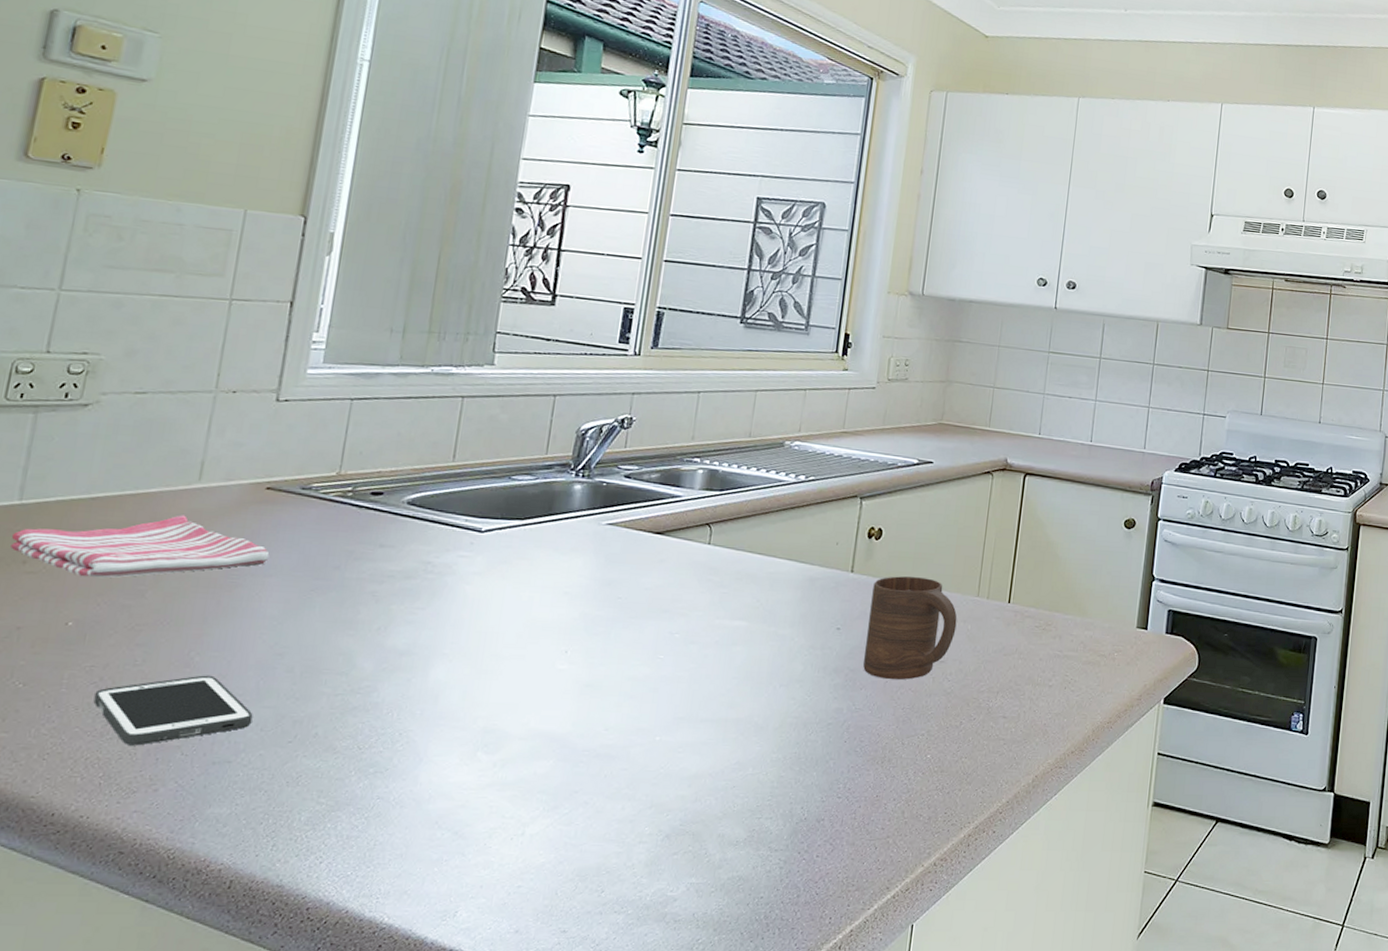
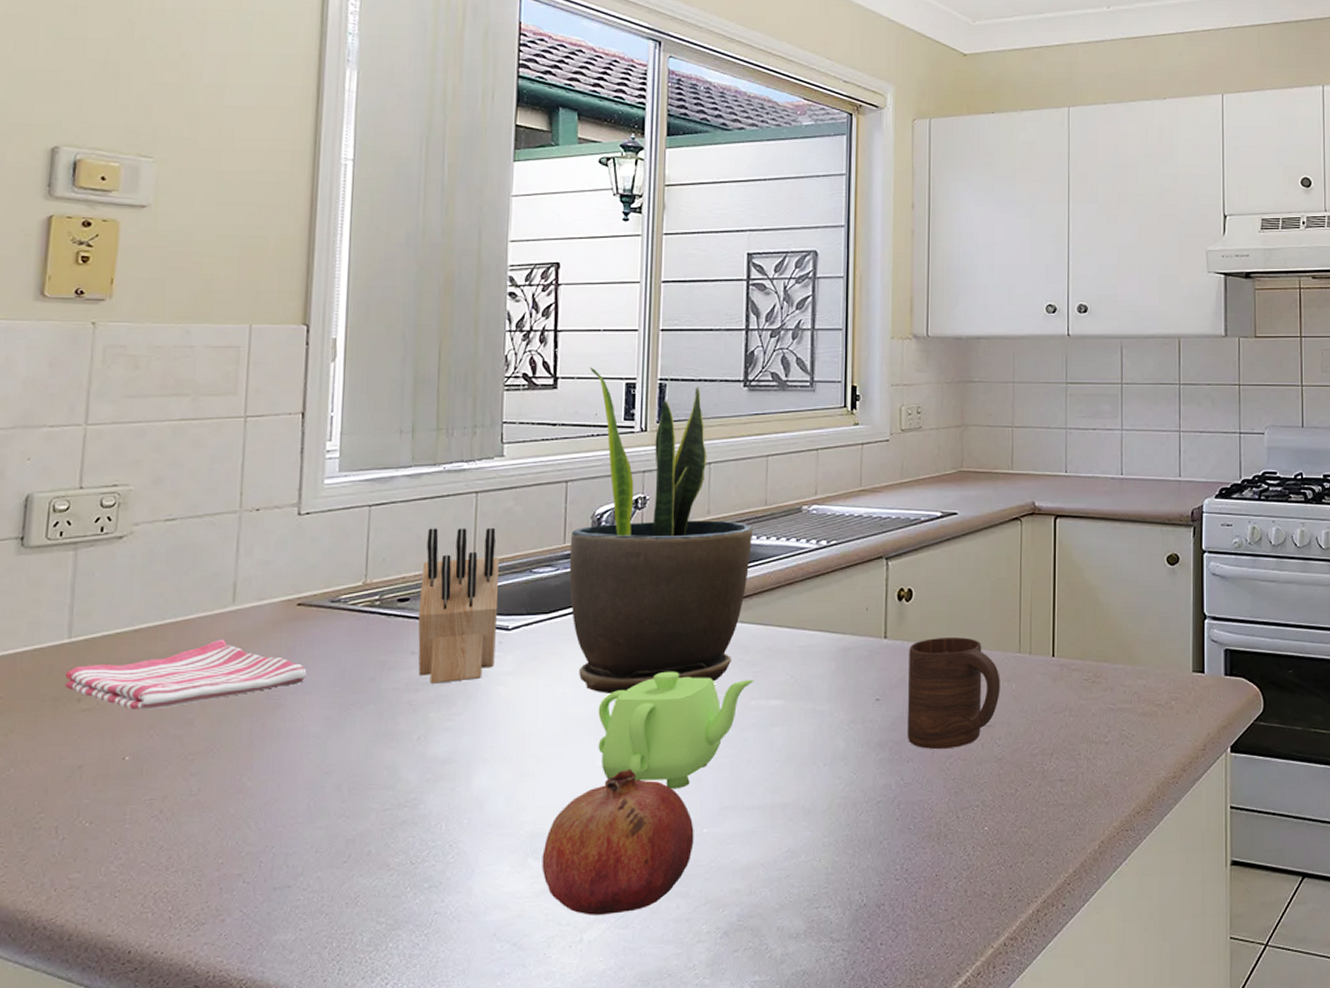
cell phone: present [93,675,253,746] -> none [156,799,307,877]
knife block: none [385,427,479,578] -> present [418,527,499,684]
fruit: none [491,674,647,811] -> present [542,768,694,915]
potted plant: none [546,288,735,602] -> present [569,367,753,695]
teapot: none [559,584,721,697] -> present [598,671,754,790]

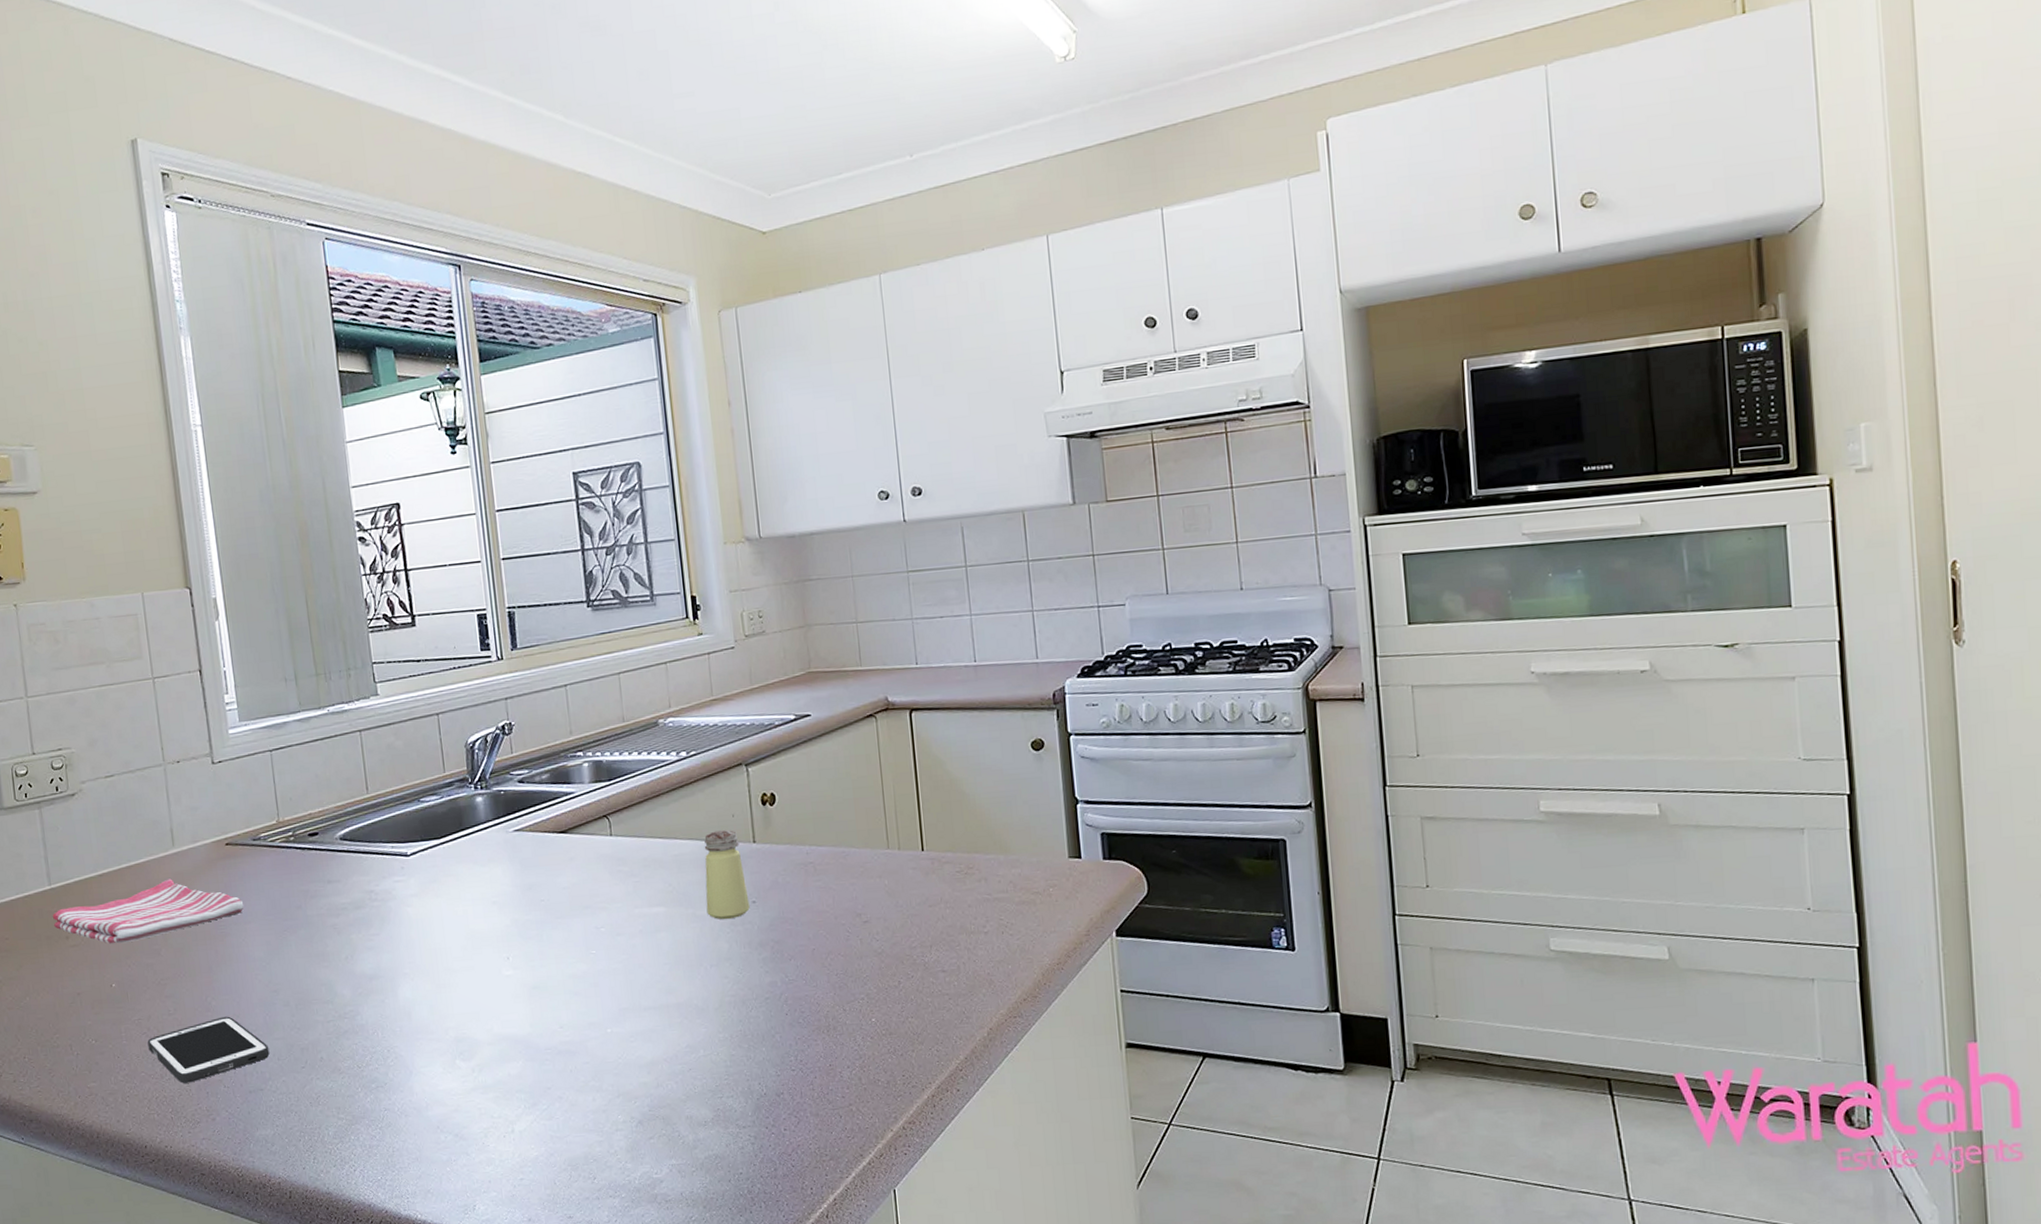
cell phone: none [156,799,307,877] -> present [147,1016,270,1084]
knife block: present [418,527,499,684] -> none [323,762,401,909]
fruit: present [542,768,694,915] -> none [468,976,600,1109]
potted plant: present [569,367,753,695] -> none [441,602,616,910]
teapot: present [598,671,754,790] -> none [497,885,635,994]
saltshaker: none [827,622,873,717] -> present [704,829,750,920]
cup: present [908,637,1000,749] -> none [778,837,873,947]

